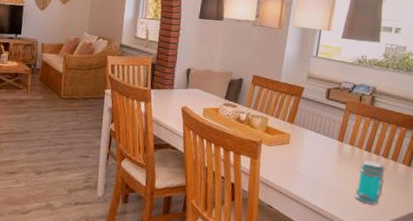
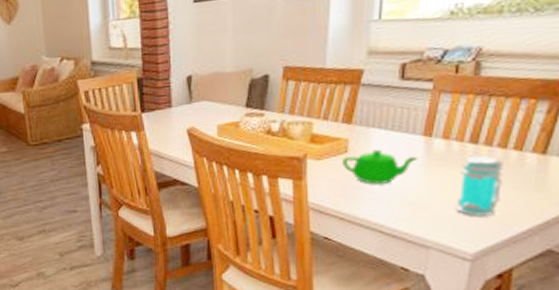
teapot: none [285,144,334,171] -> present [342,149,419,184]

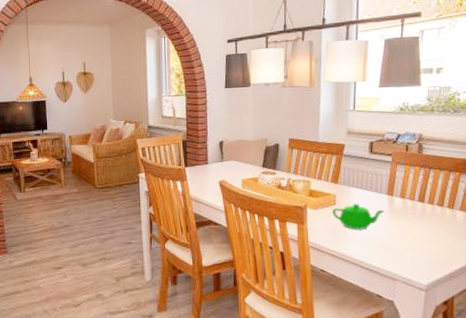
jar: present [457,156,503,216] -> none [413,212,442,256]

